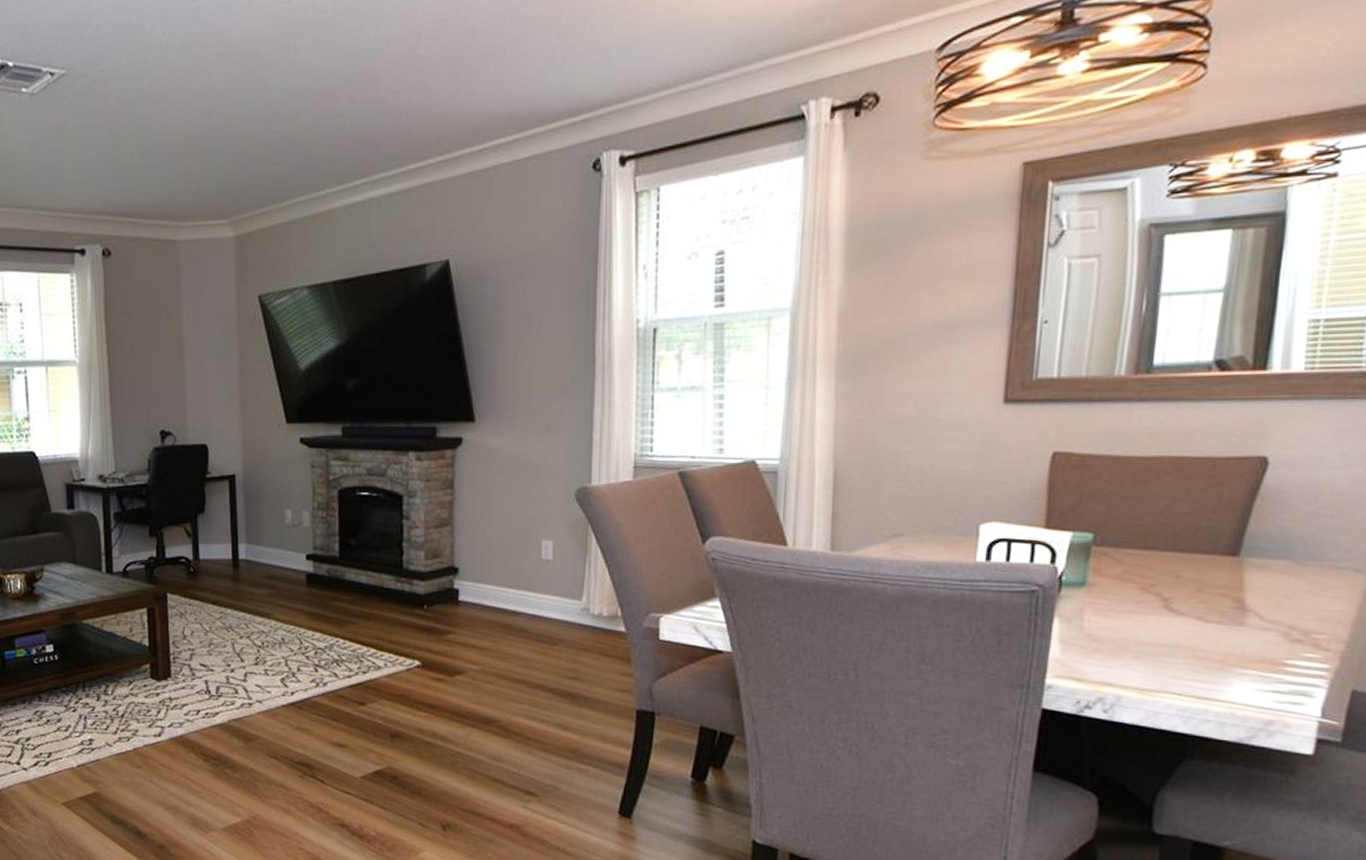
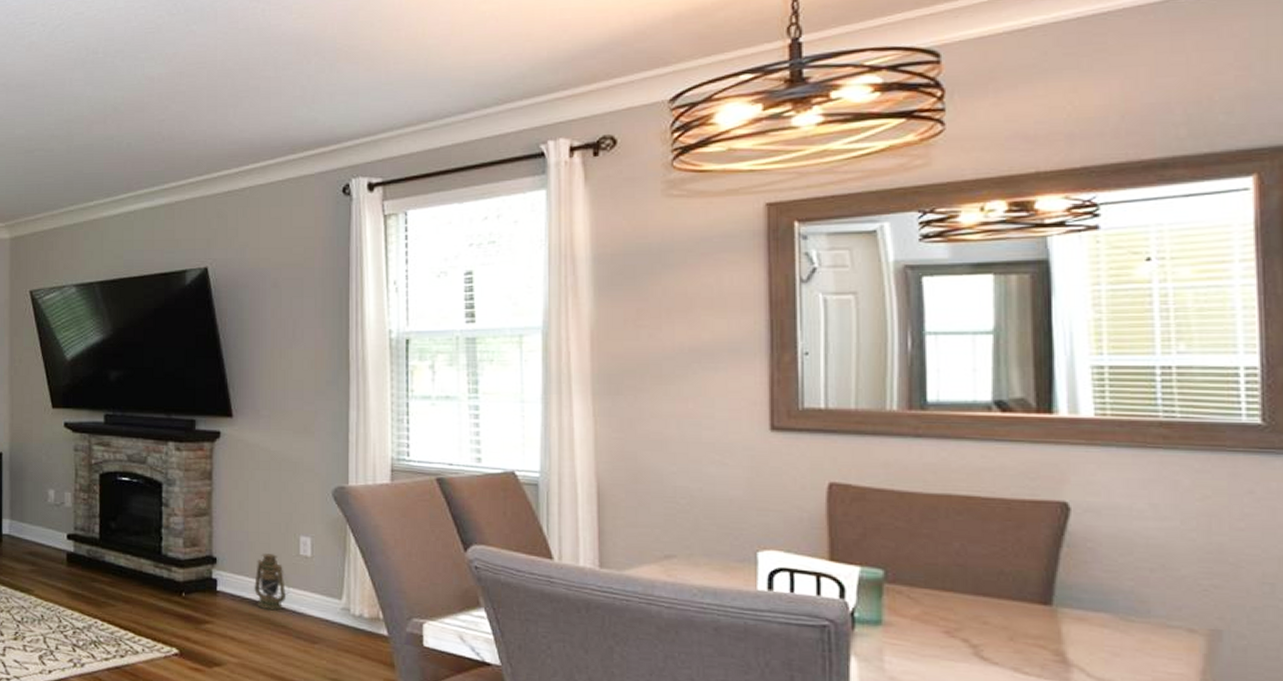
lantern: none [496,560,531,616] -> present [254,554,290,611]

